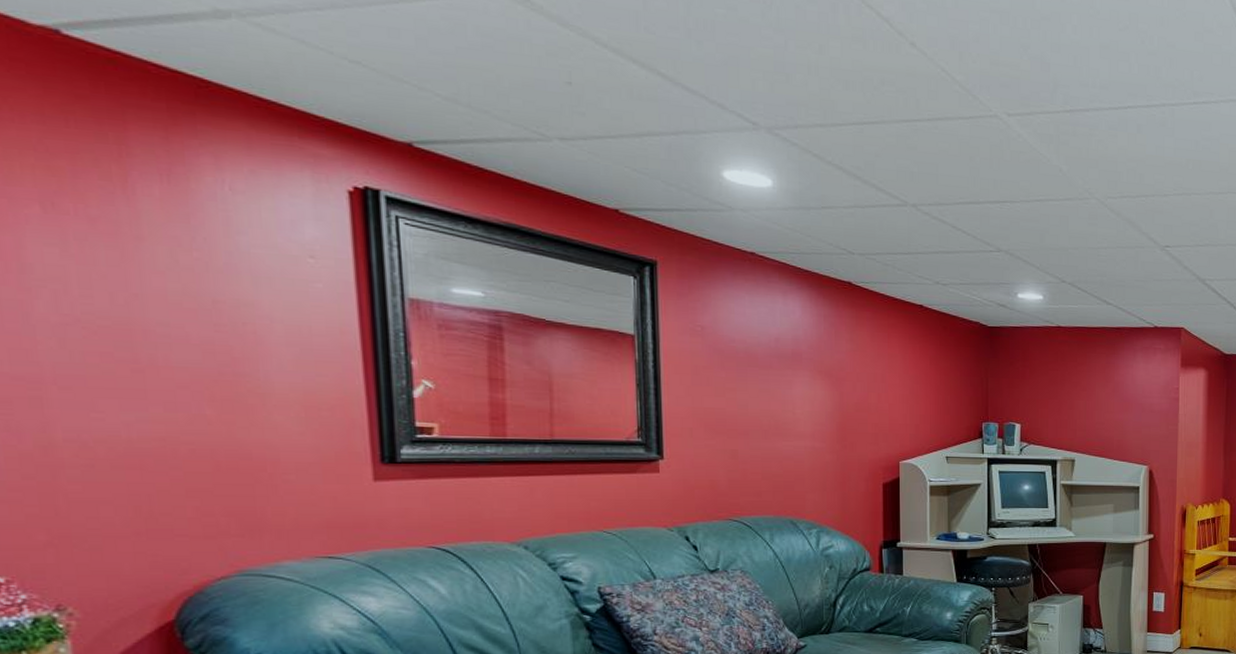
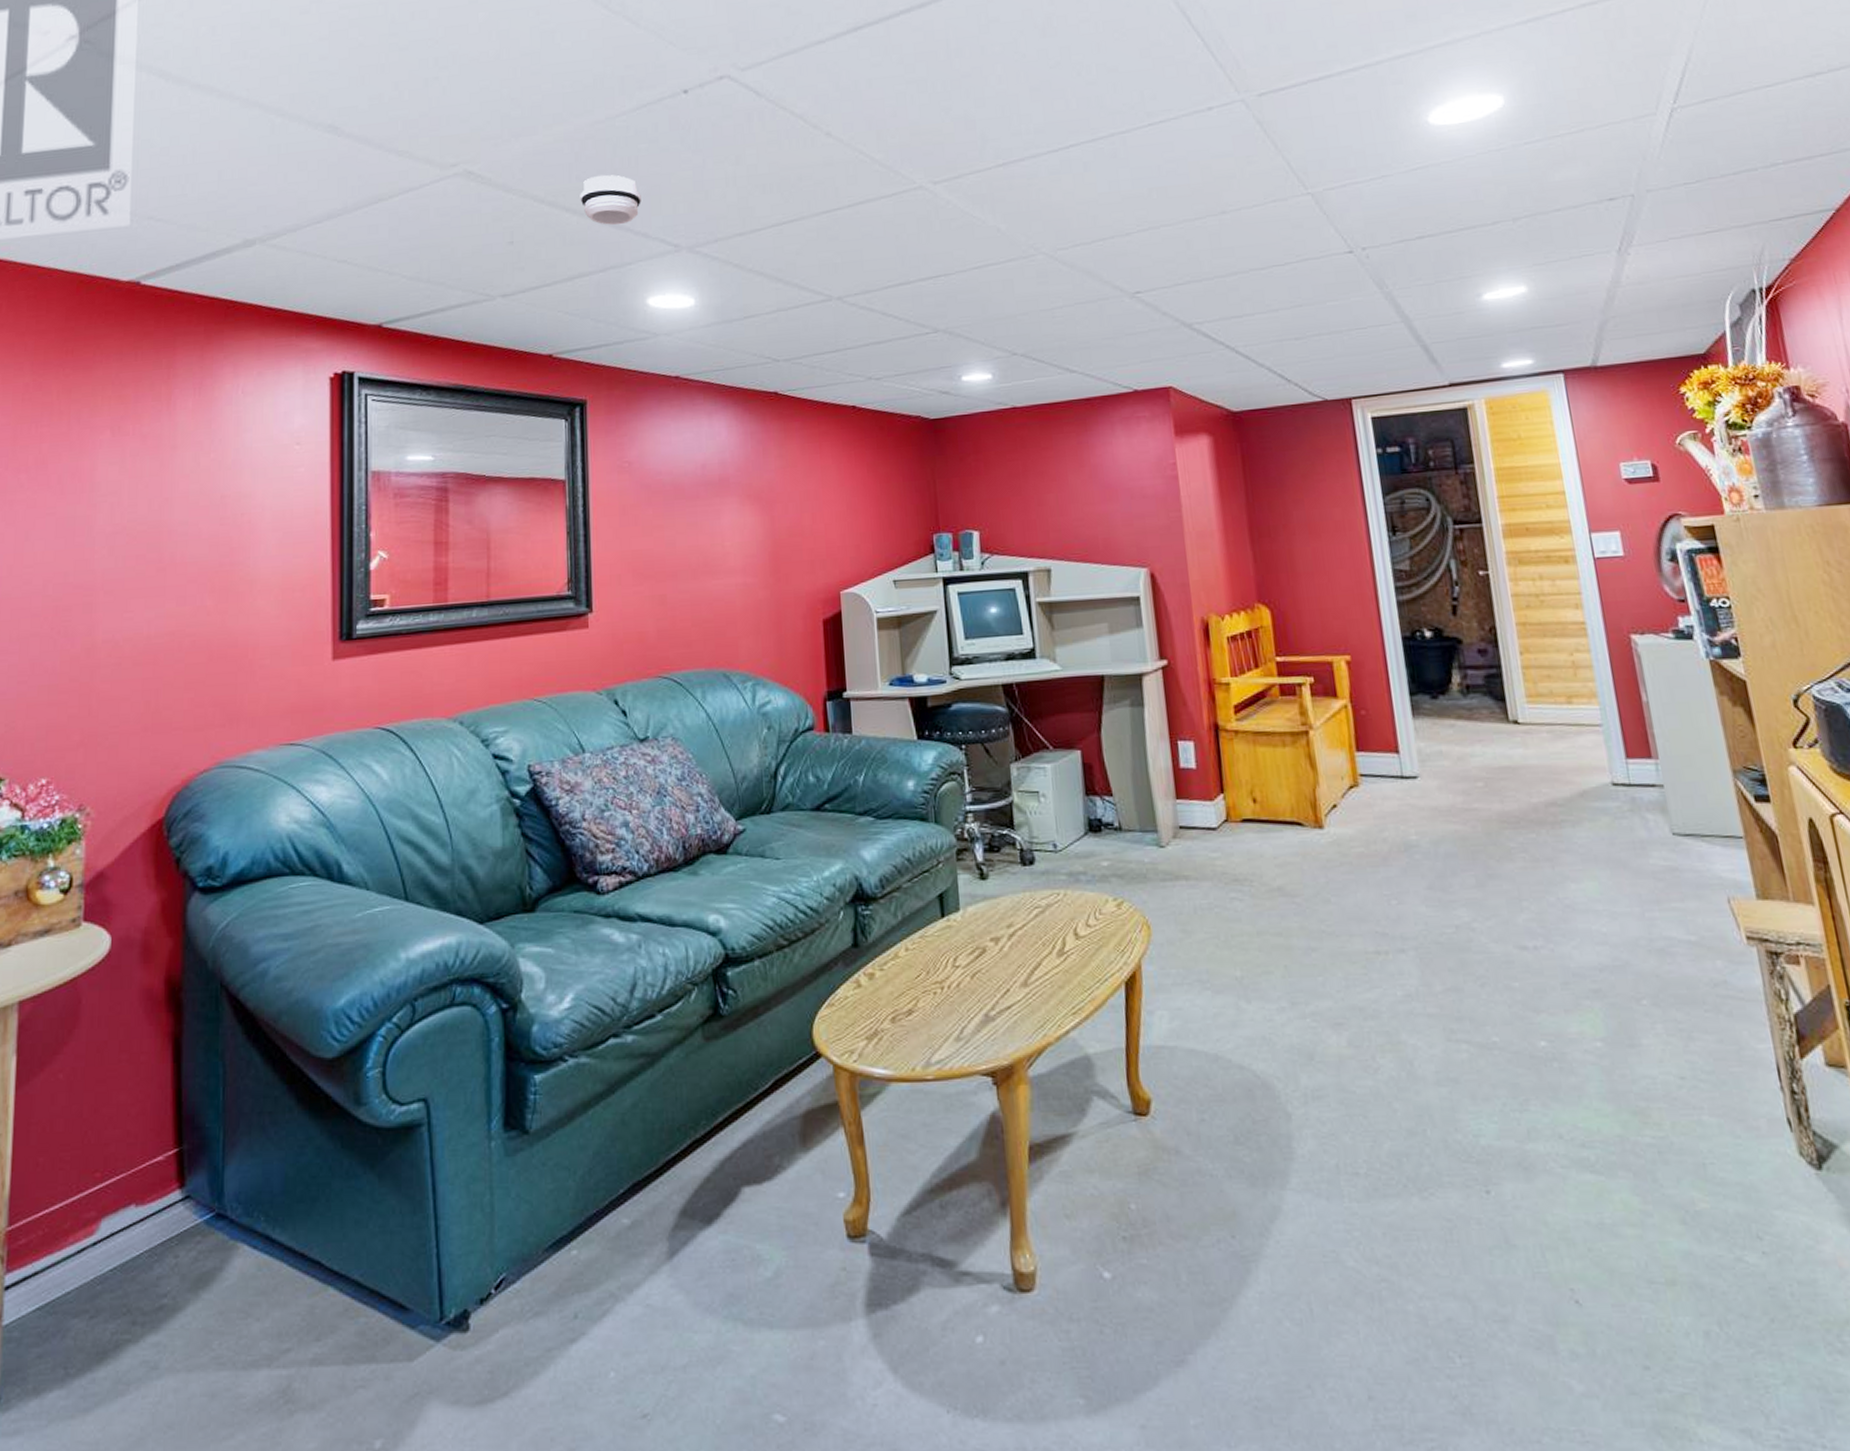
smoke detector: none [649,31,718,90] -> present [580,175,641,226]

